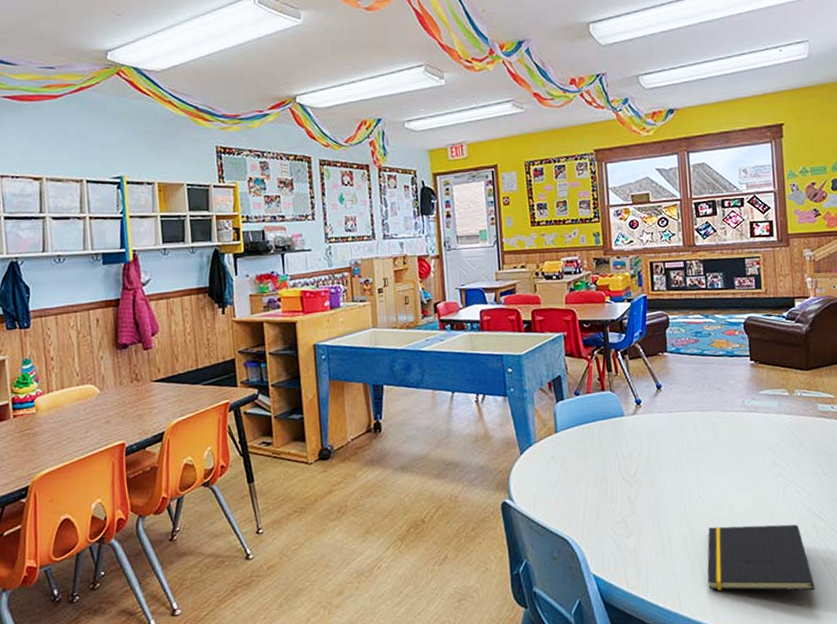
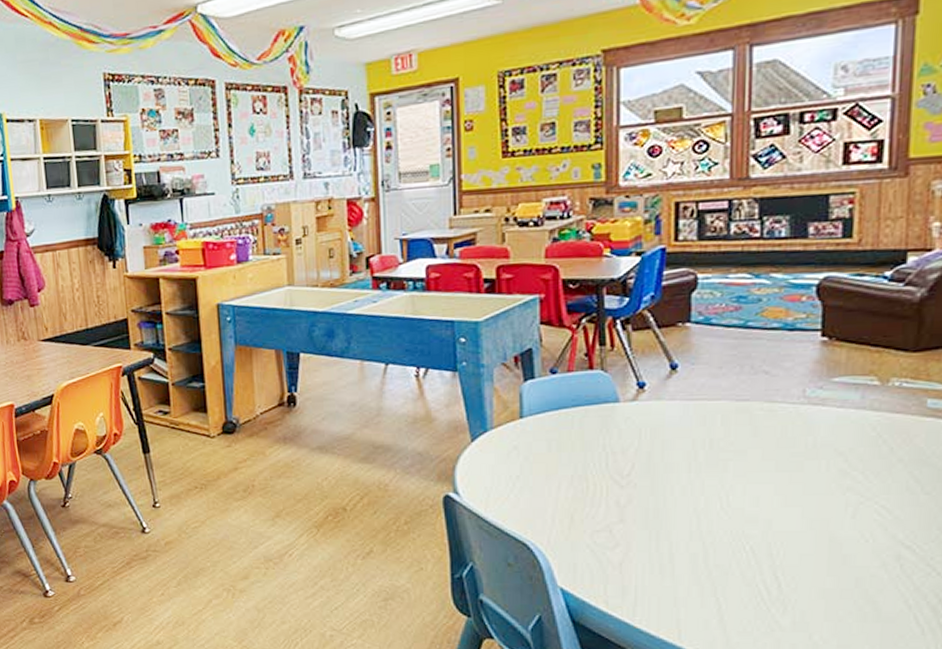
notepad: present [707,524,815,591] -> none [722,547,889,639]

